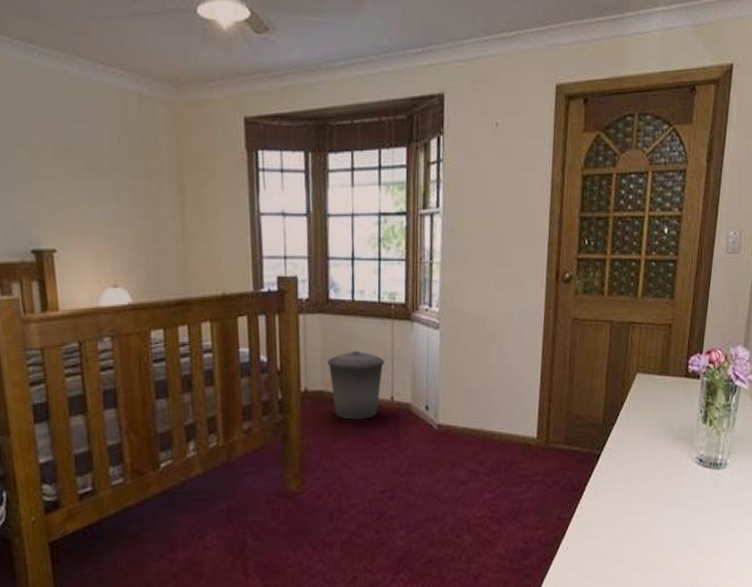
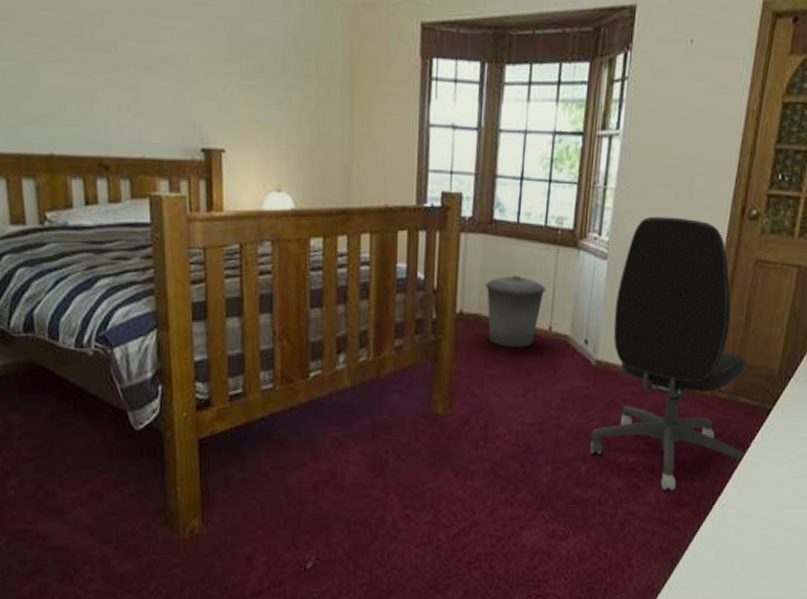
office chair: none [439,285,581,540] -> present [589,216,748,491]

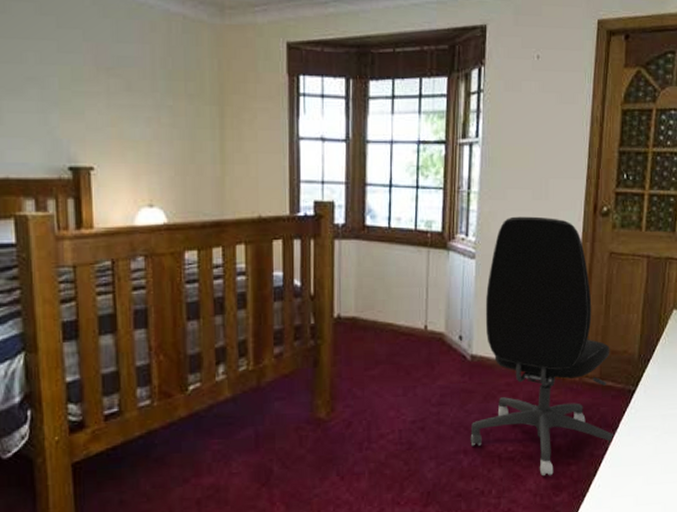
trash can: present [486,275,545,347] -> none [362,277,419,347]

